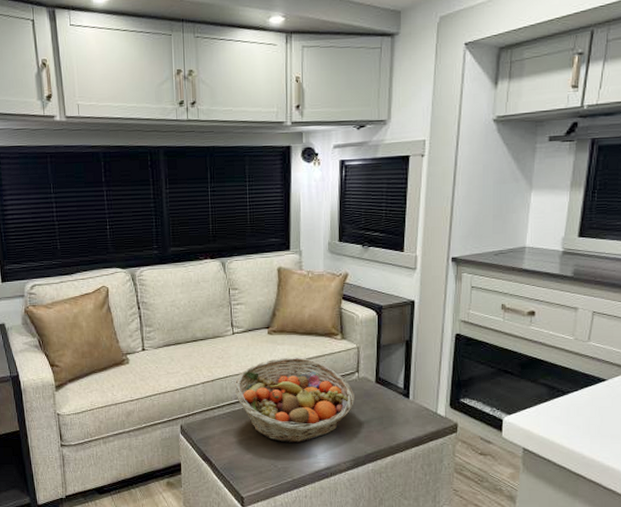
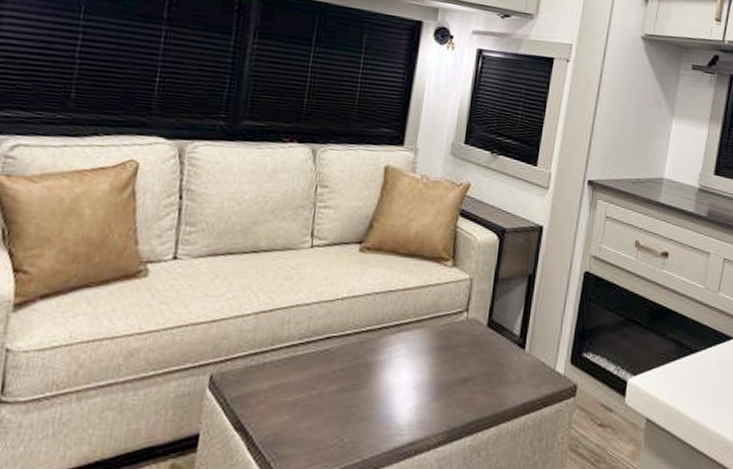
fruit basket: present [234,357,354,443] -> none [300,284,459,406]

